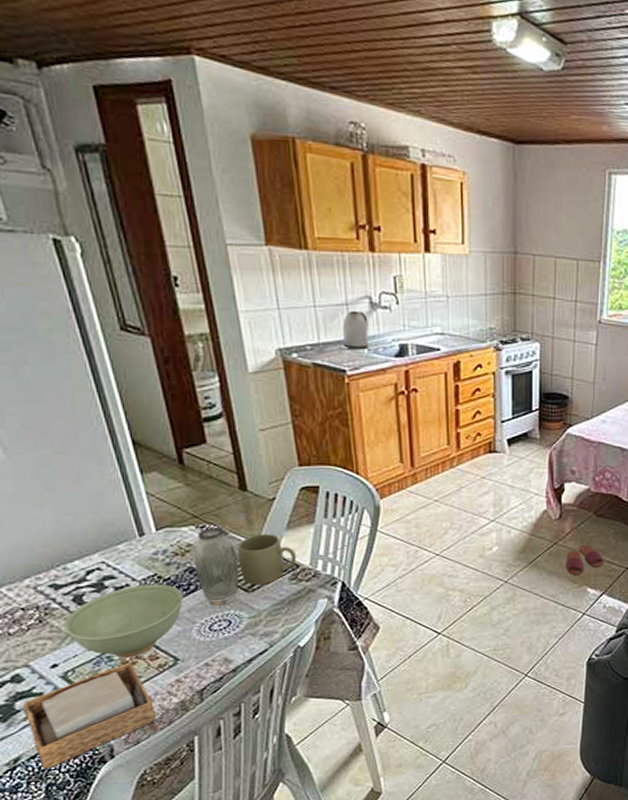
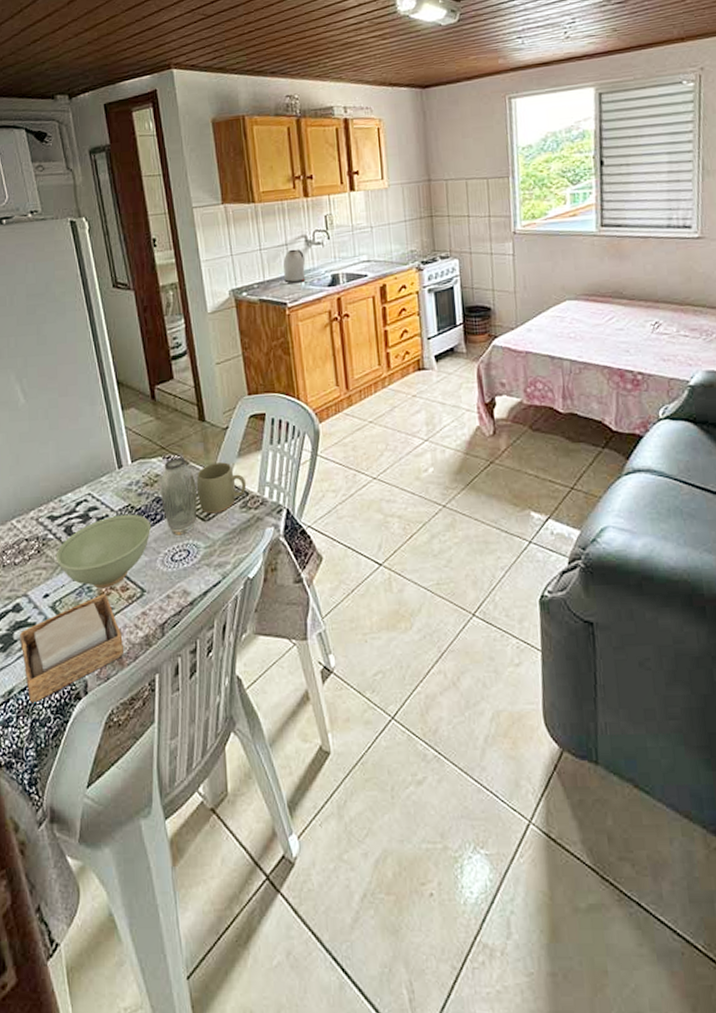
slippers: present [567,544,603,576] -> none [506,462,545,498]

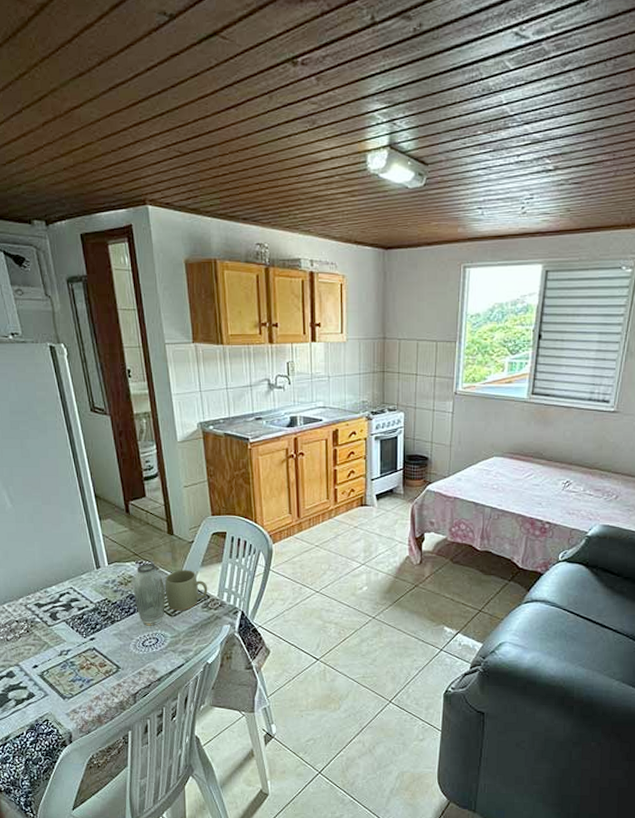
napkin holder: present [20,594,123,704] -> none [14,668,102,747]
bowl: present [55,514,152,589] -> none [42,606,126,664]
kettle: present [283,249,306,284] -> none [248,391,267,422]

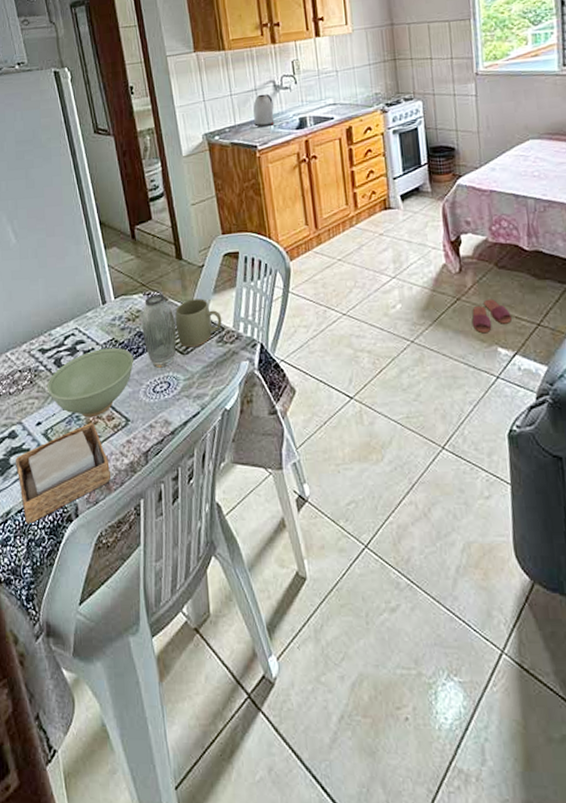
napkin holder: none [14,668,102,747] -> present [16,423,110,525]
bowl: none [42,606,126,664] -> present [46,347,134,418]
kettle: none [248,391,267,422] -> present [253,93,275,128]
slippers: none [426,587,458,615] -> present [472,299,511,334]

